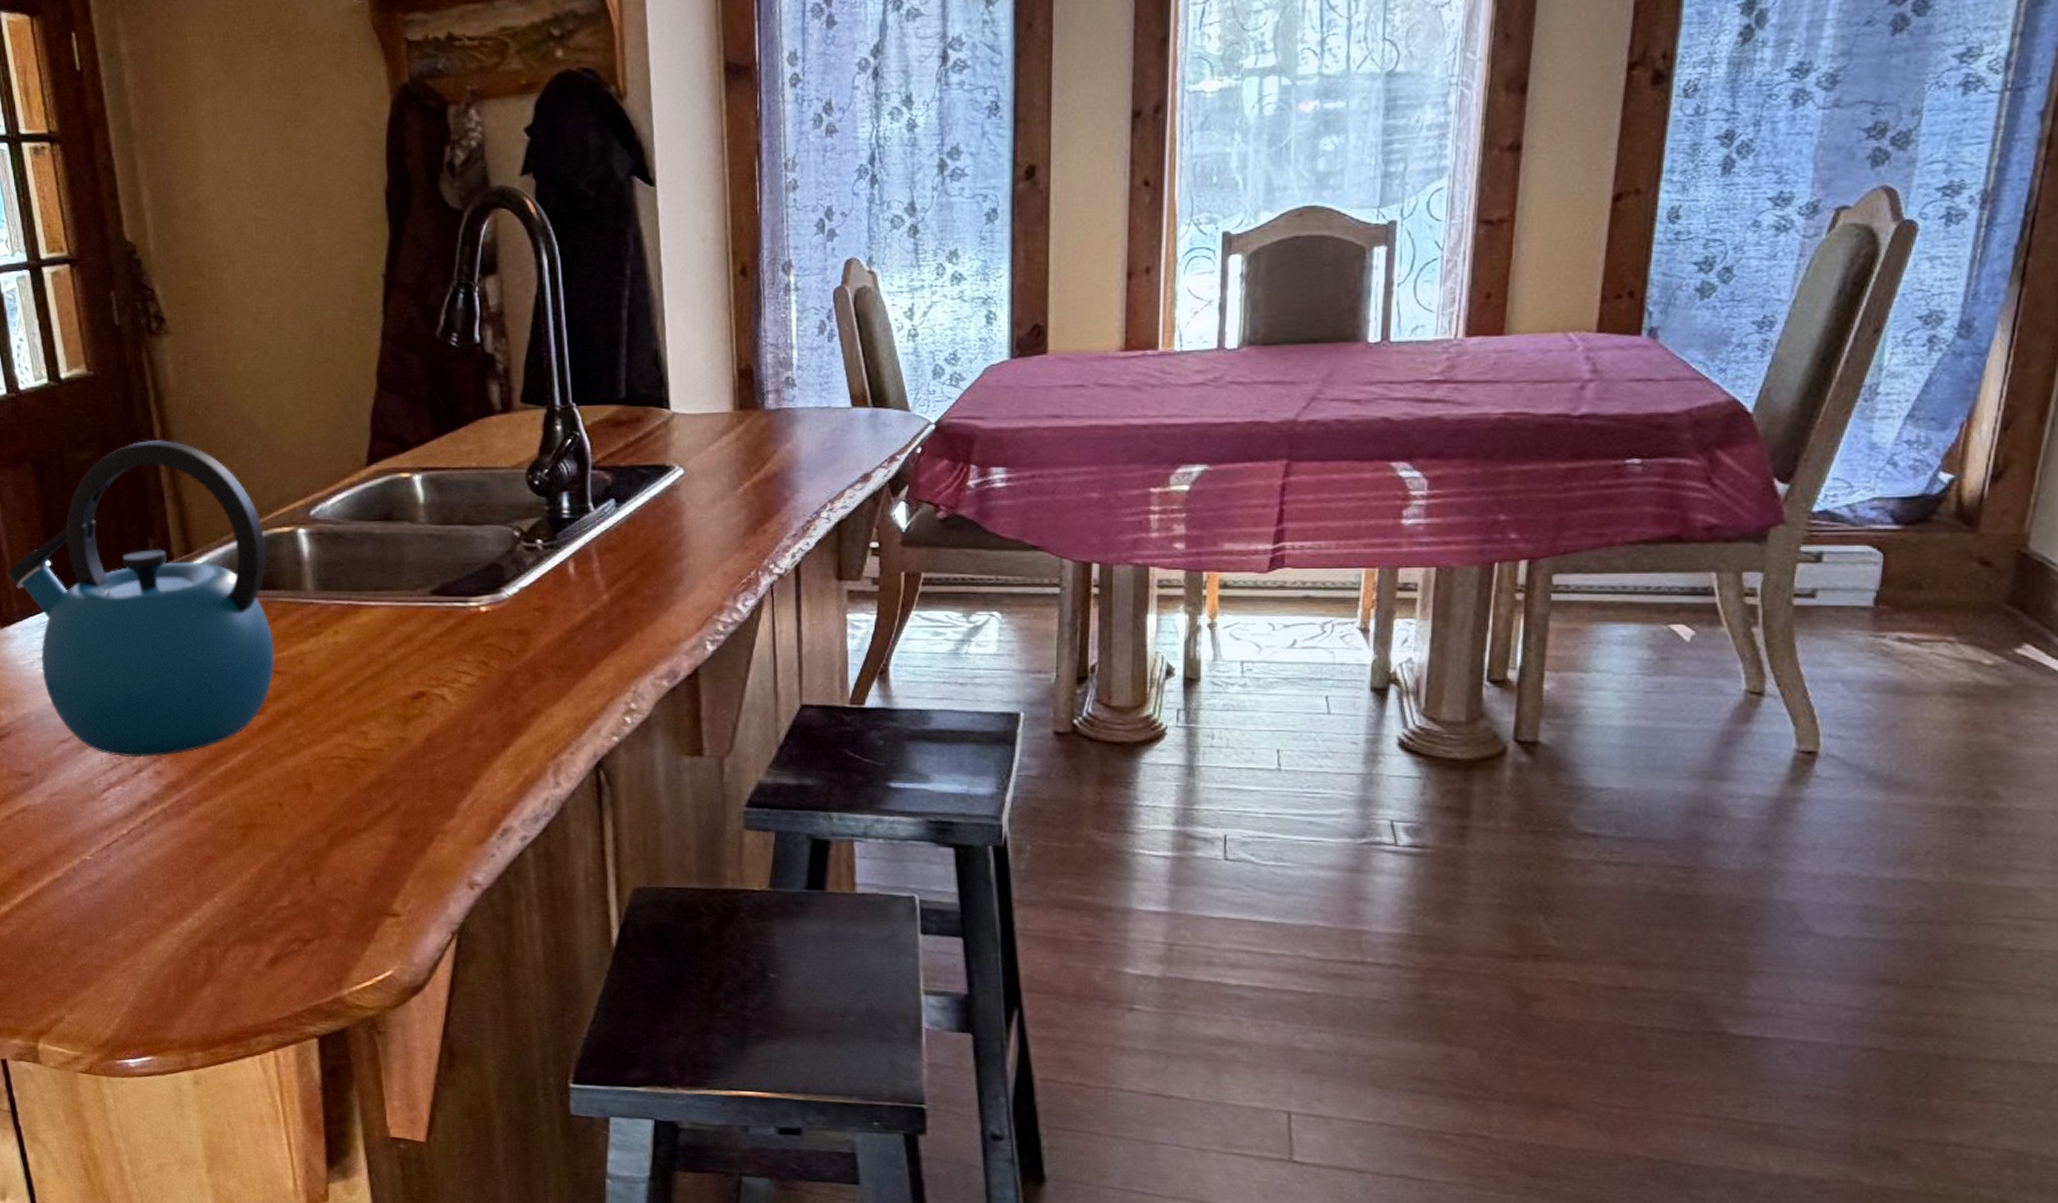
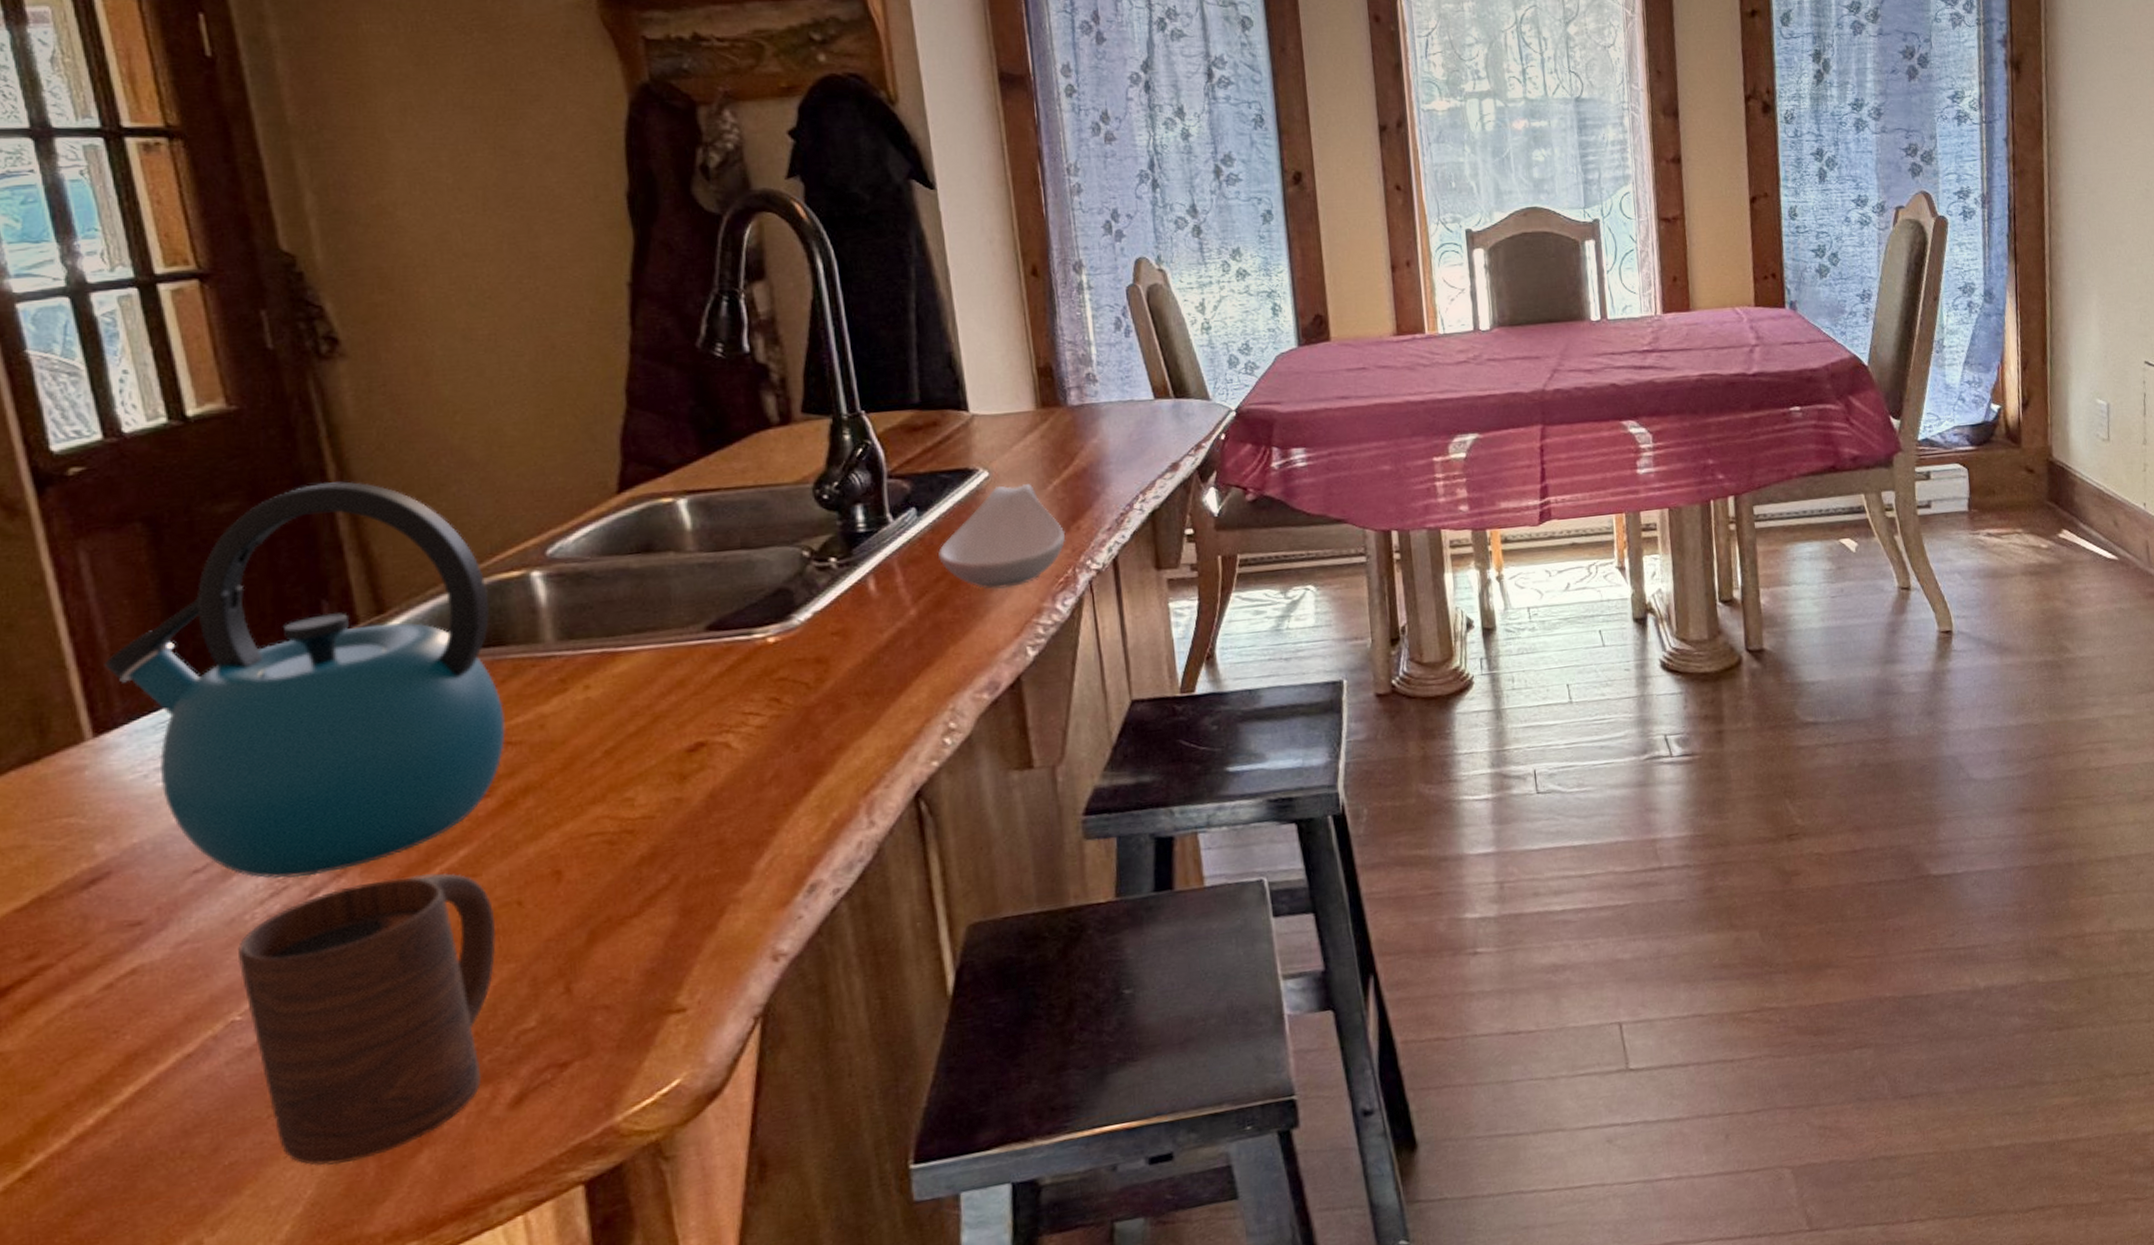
cup: none [89,769,262,983] -> present [237,873,496,1166]
spoon rest: none [632,484,752,583] -> present [938,484,1066,590]

